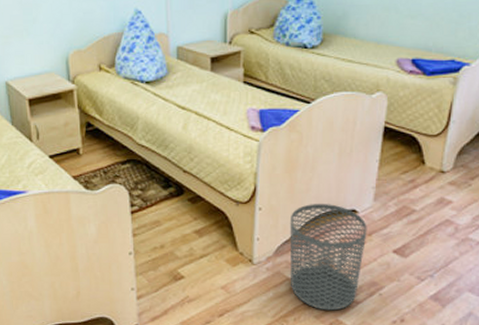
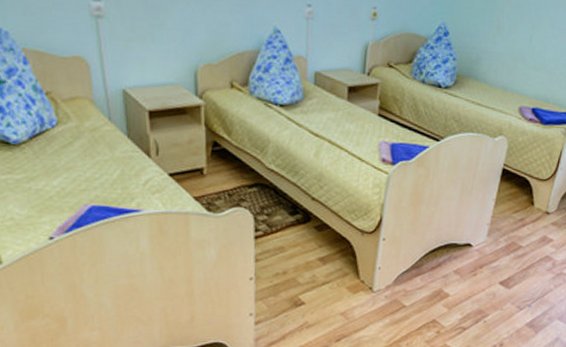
waste bin: present [290,204,367,311] -> none [406,237,480,336]

